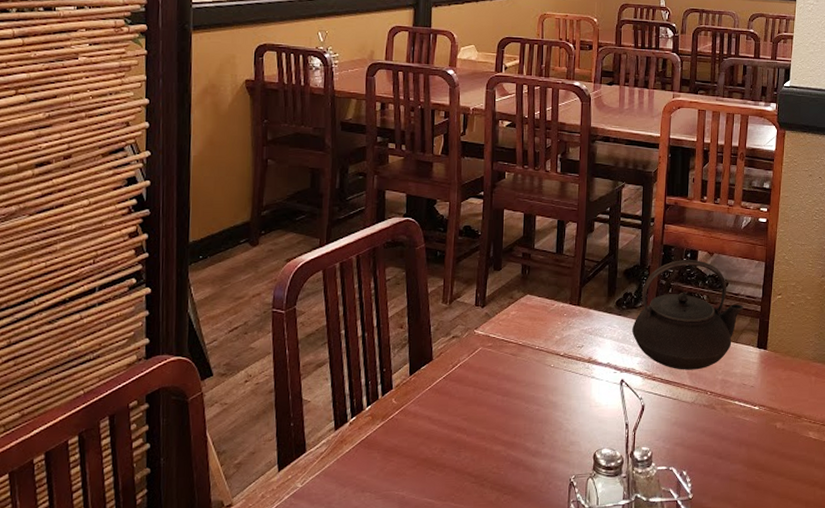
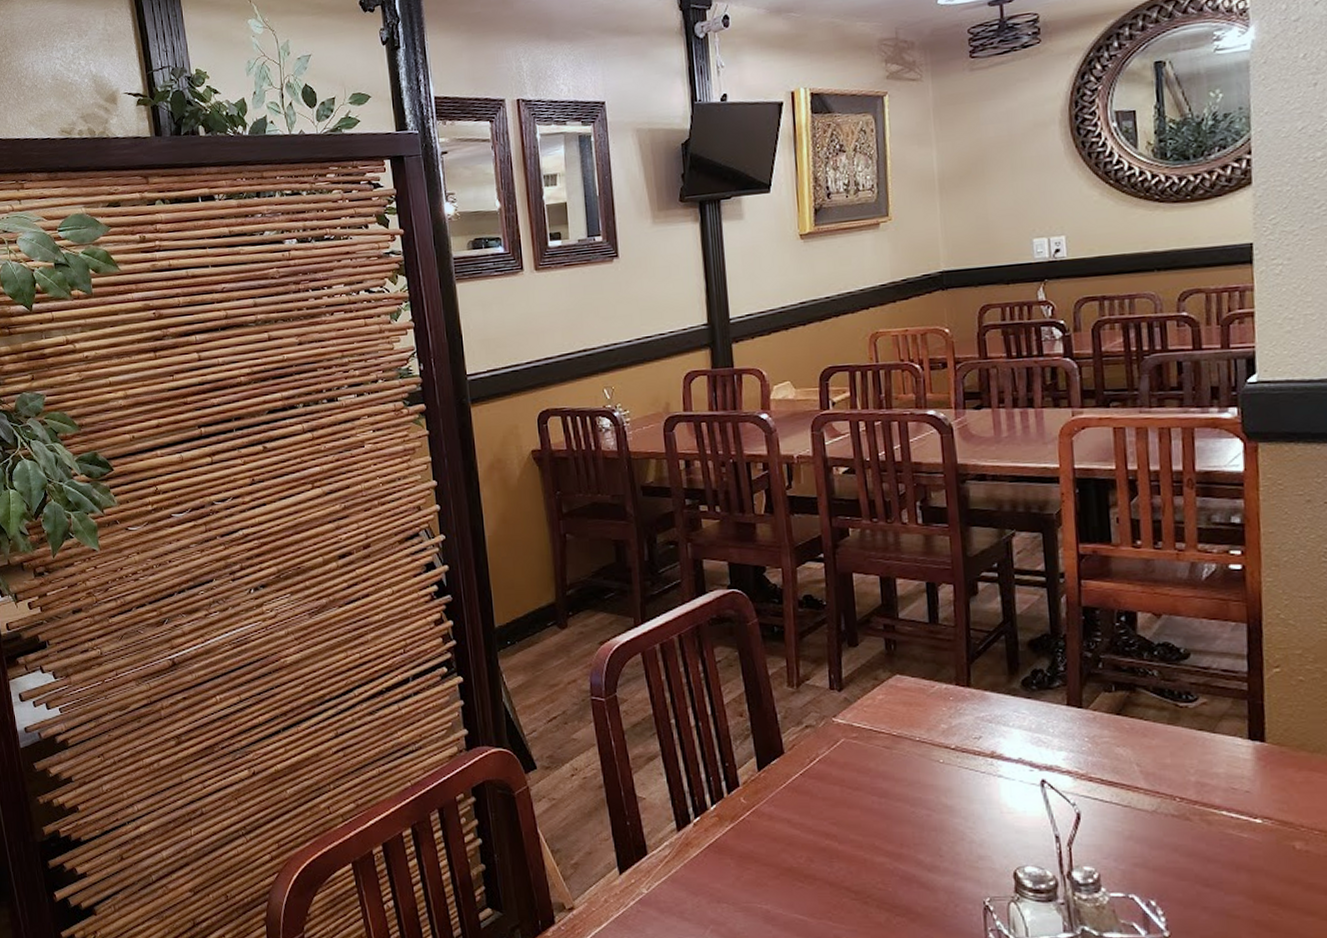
teapot: present [632,260,744,370] -> none [1049,624,1220,769]

